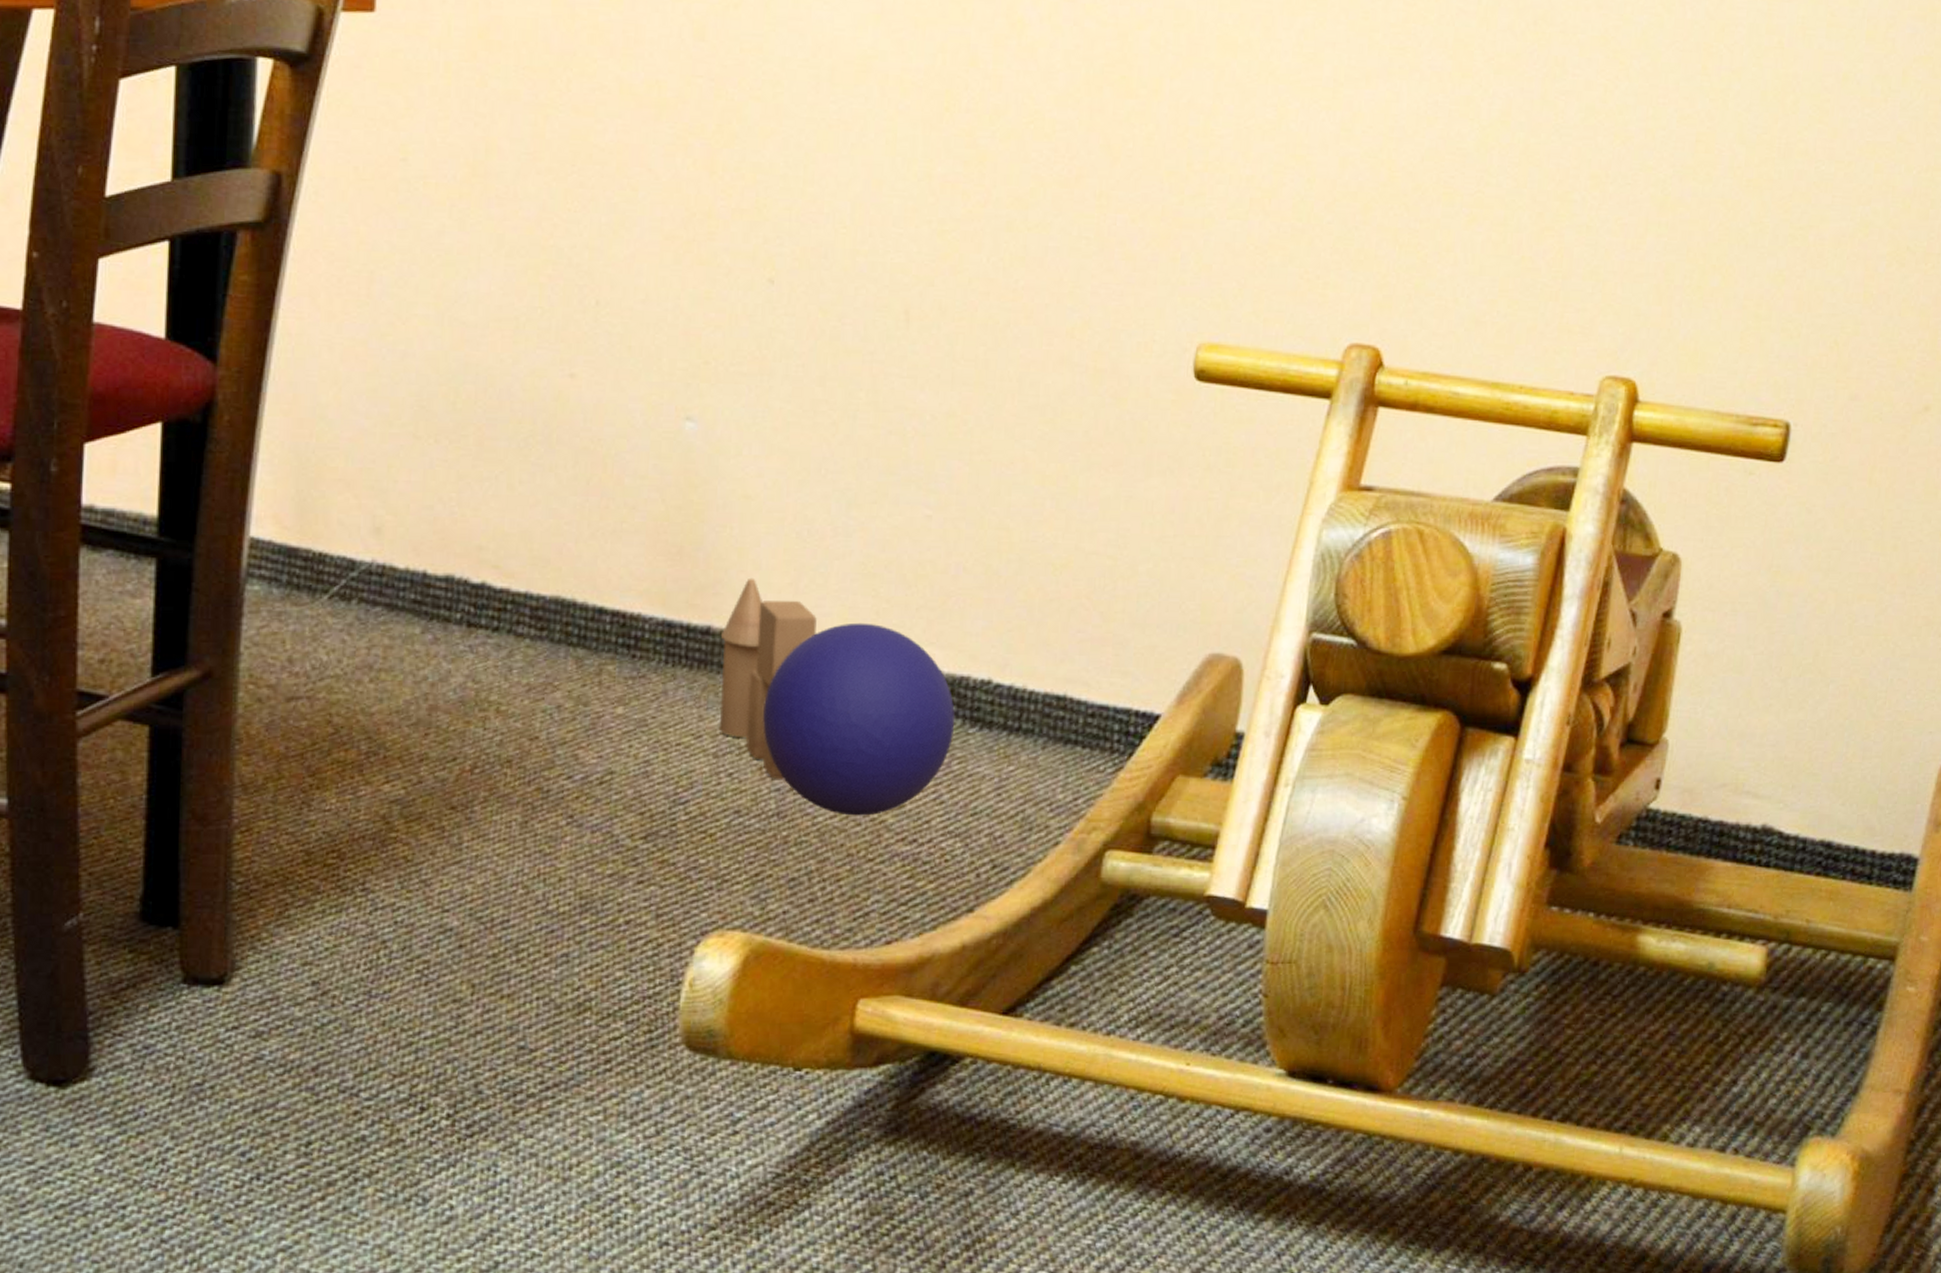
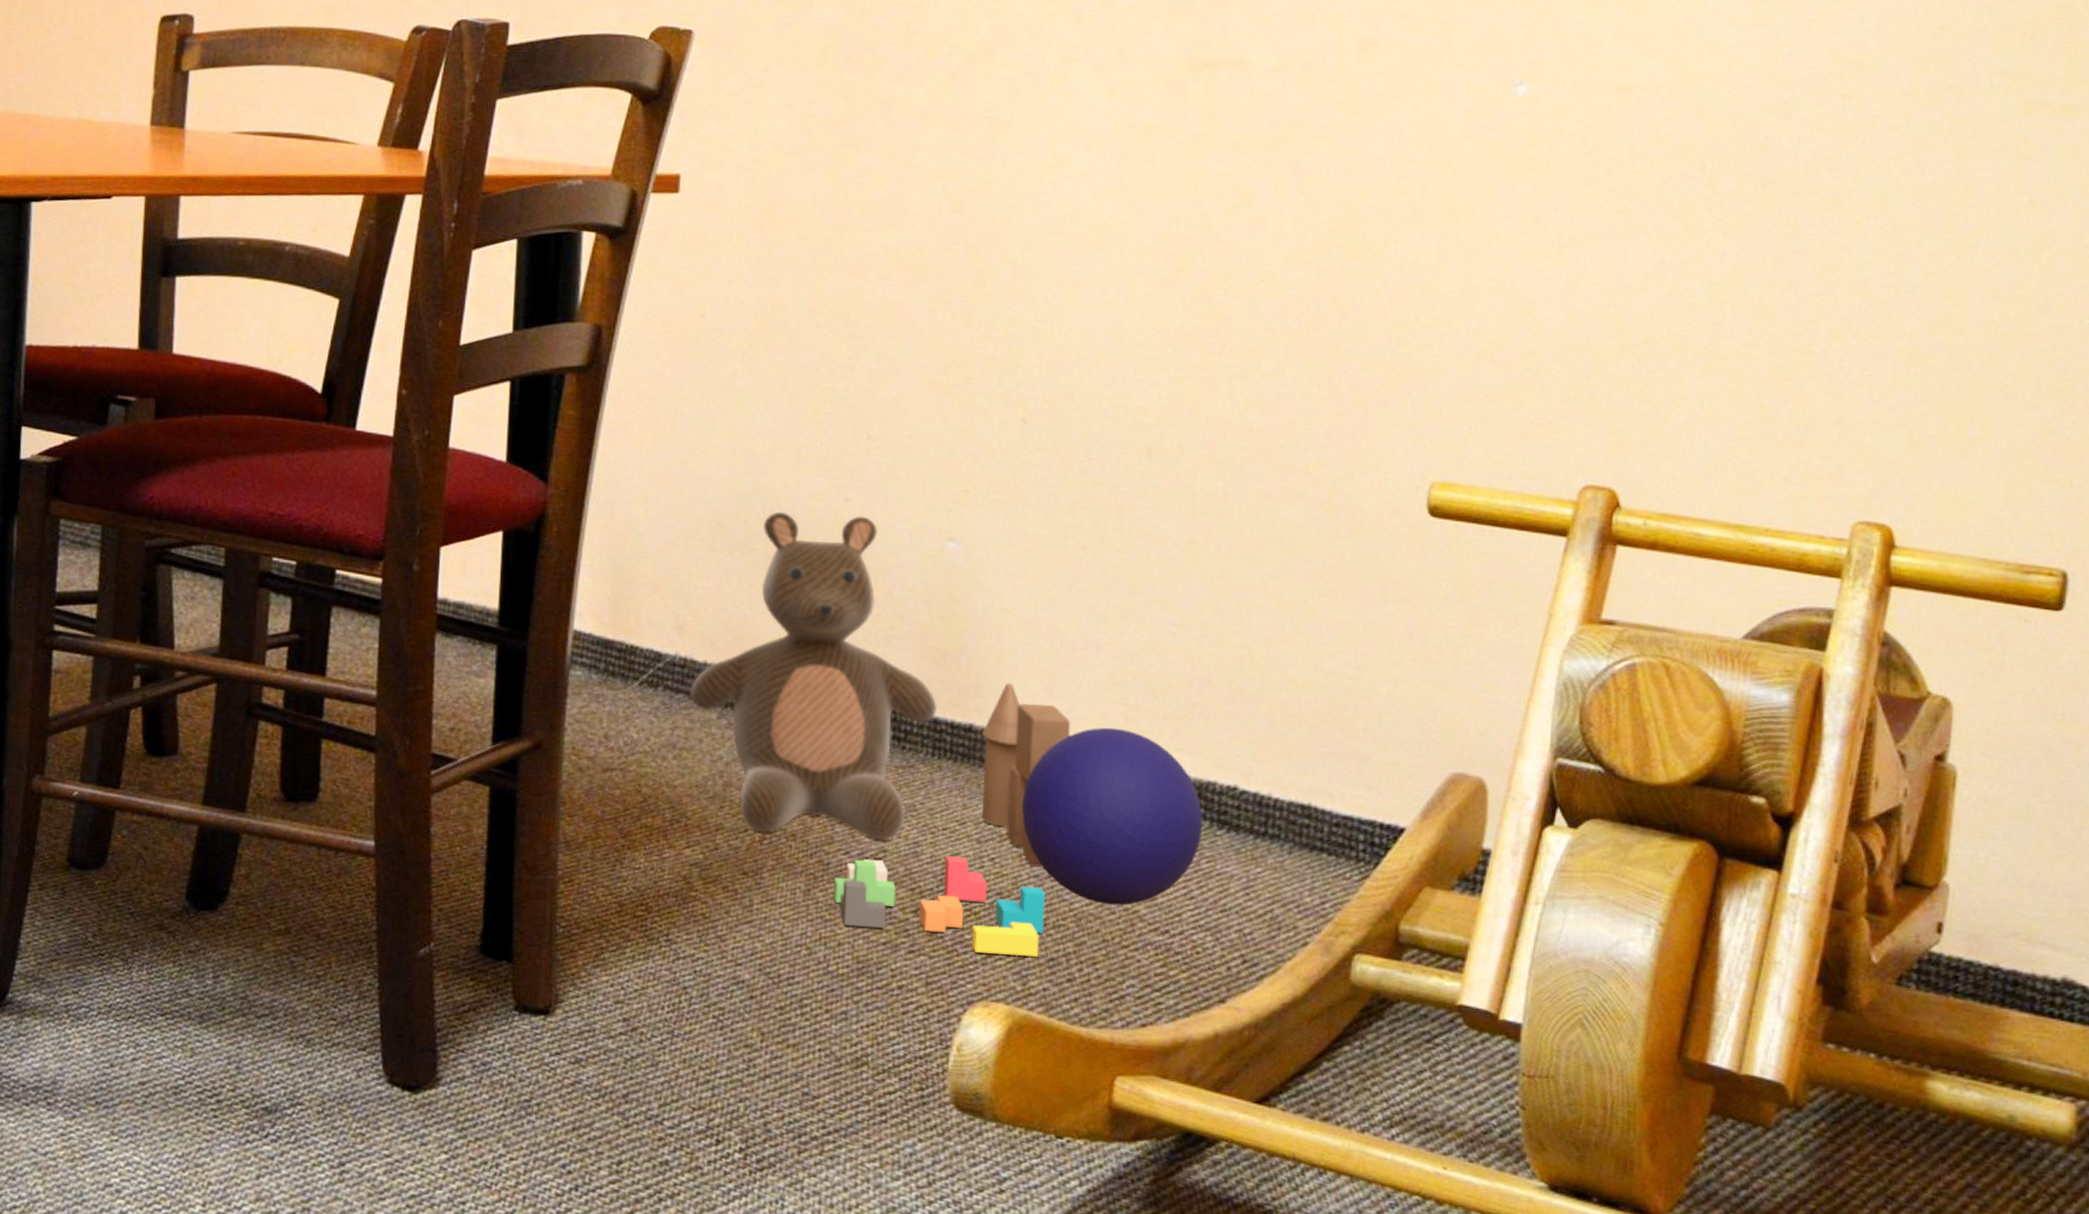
stuffed bear: none [388,391,671,761] -> present [689,511,937,840]
toy blocks: none [553,774,787,878] -> present [833,856,1045,957]

